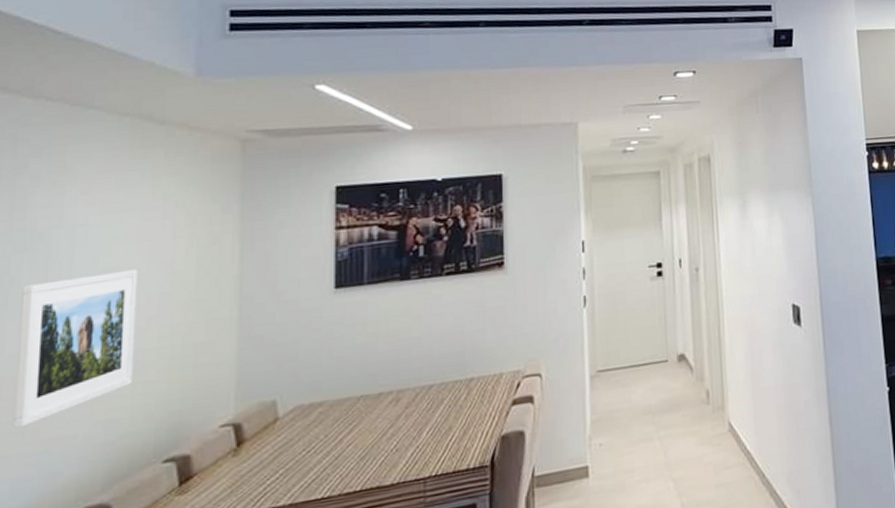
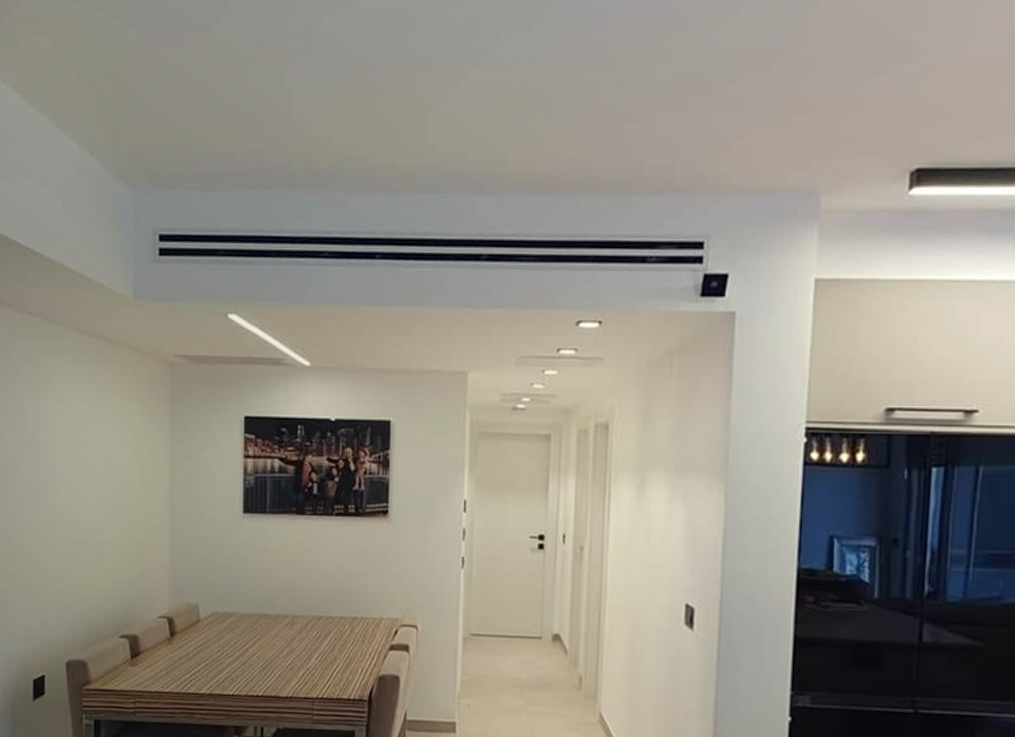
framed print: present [12,269,138,428] -> none [22,472,98,588]

